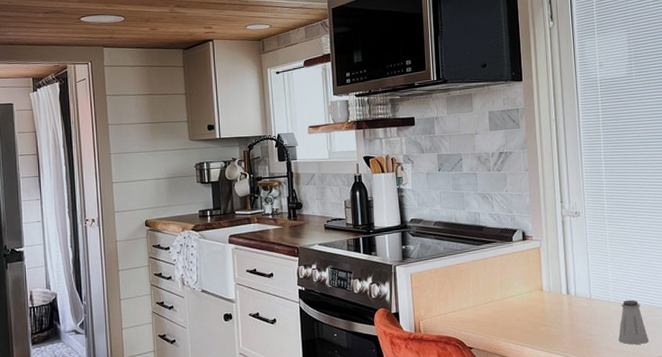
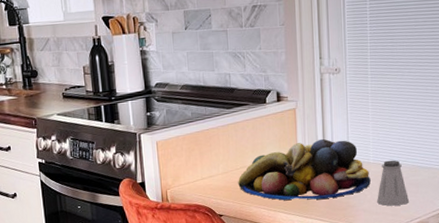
fruit bowl: none [487,277,612,336] -> present [238,138,371,200]

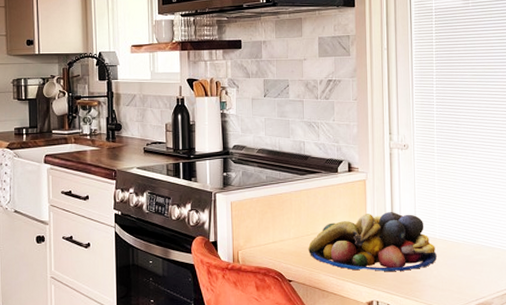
saltshaker: present [377,160,409,206] -> none [443,237,474,284]

